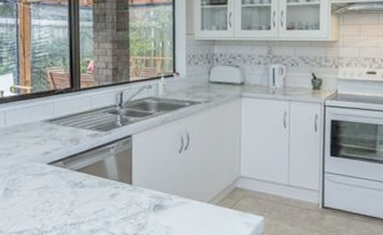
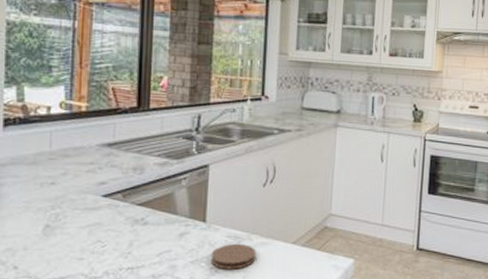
coaster: none [138,203,177,226] -> present [210,243,257,270]

